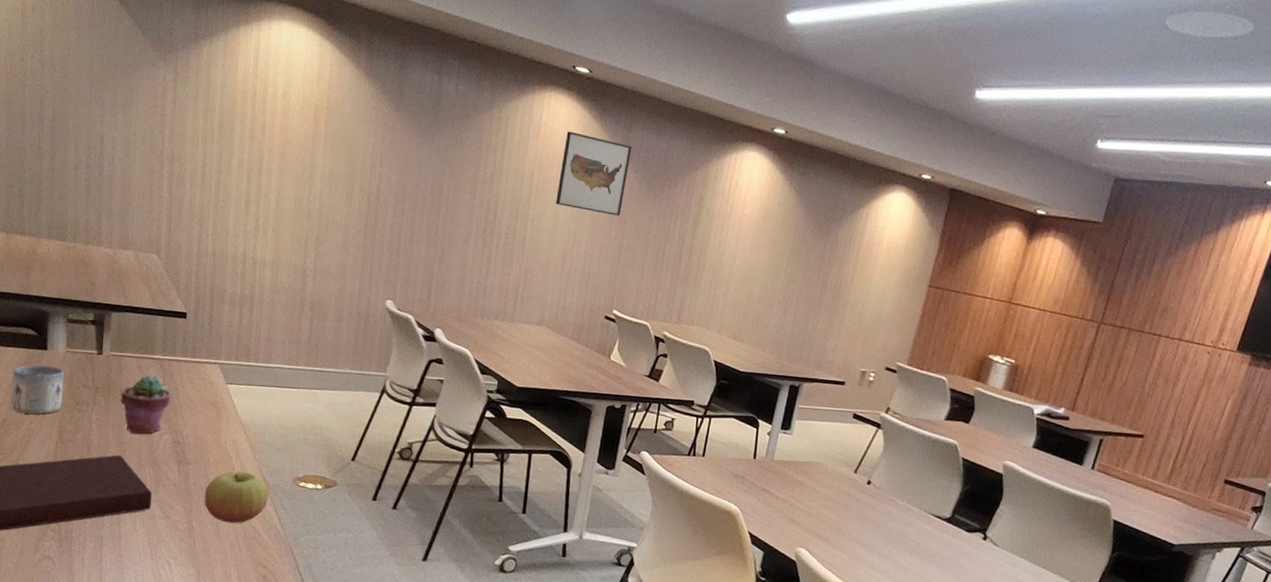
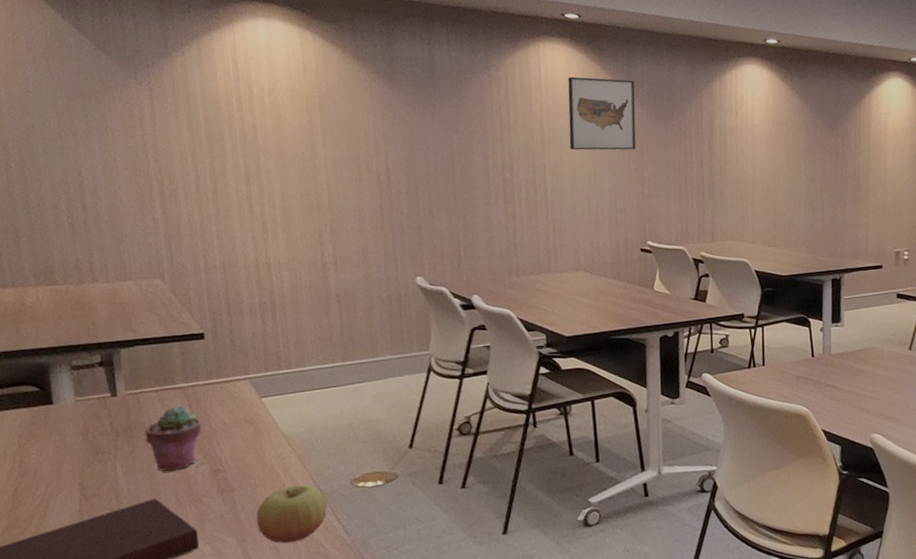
mug: present [11,365,64,414] -> none [18,420,80,478]

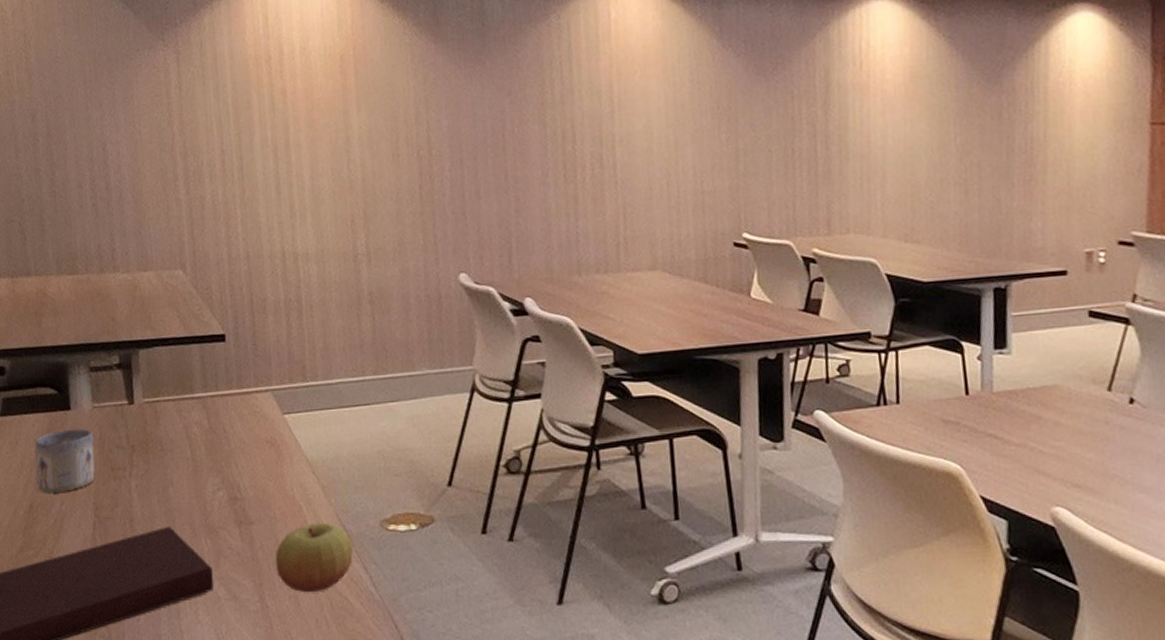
mug: none [18,420,80,478] -> present [35,428,95,493]
potted succulent: present [145,406,202,472] -> none [161,419,220,496]
wall art: present [567,76,636,151] -> none [643,22,729,116]

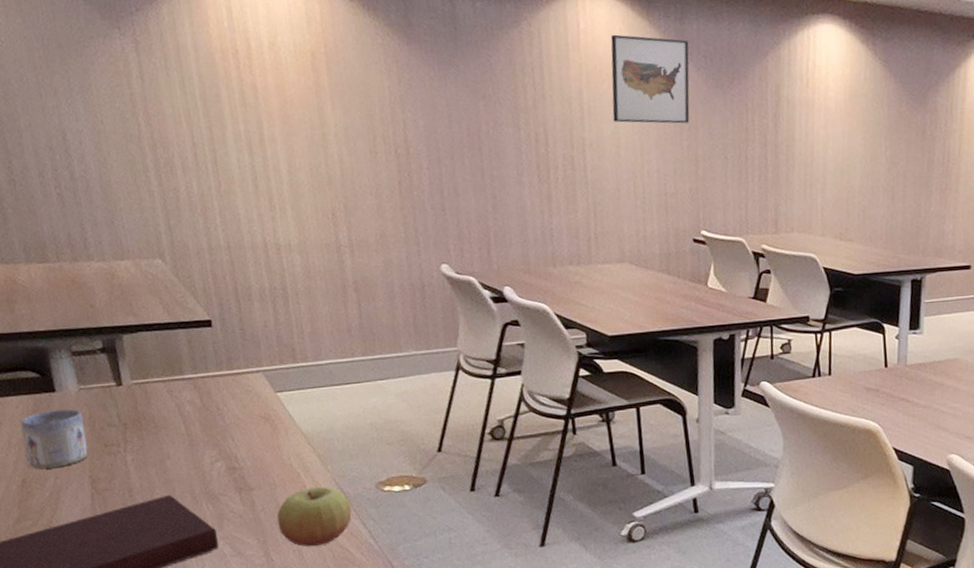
wall art: none [643,22,729,116] -> present [610,34,690,124]

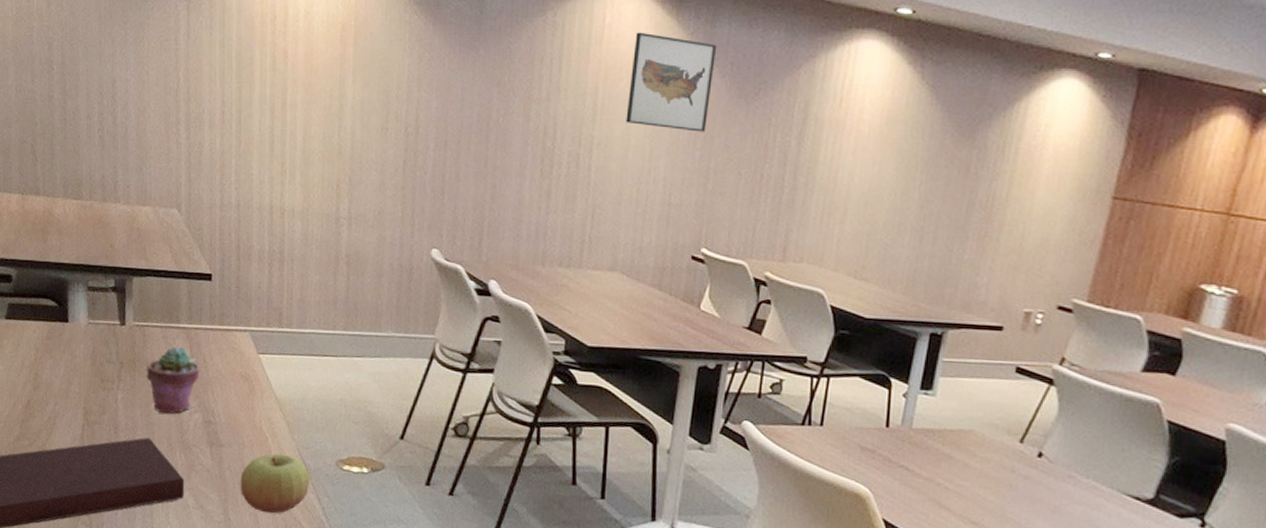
mug: present [21,409,88,469] -> none [35,339,88,394]
potted succulent: none [154,398,215,468] -> present [146,347,200,414]

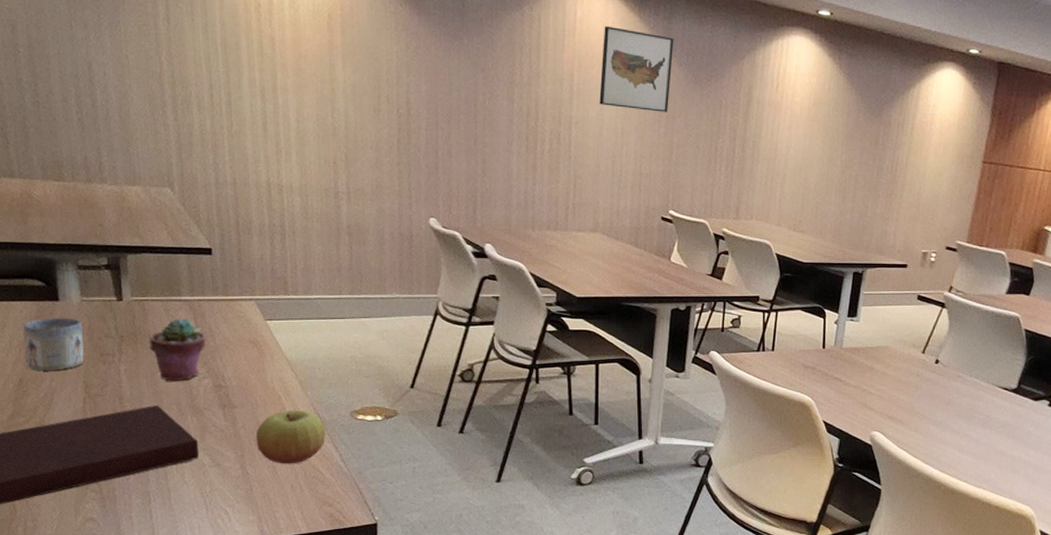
mug: none [35,339,88,394] -> present [23,317,84,371]

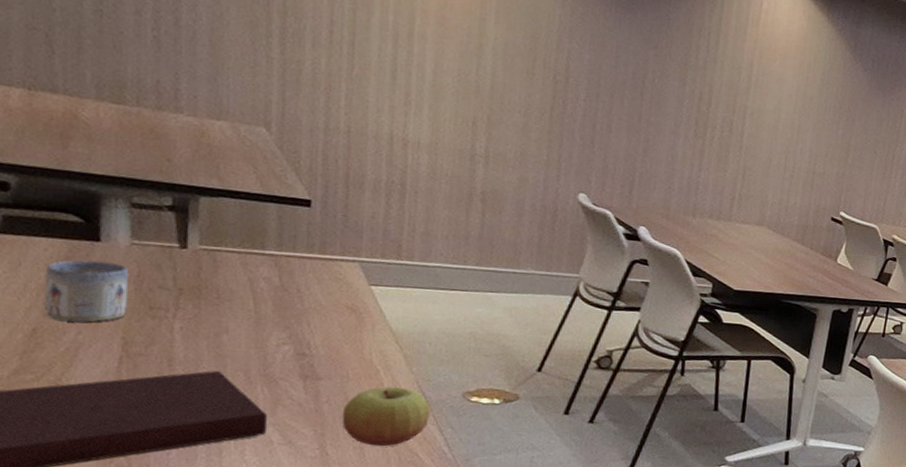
potted succulent: present [149,318,206,381] -> none [217,275,292,345]
wall art: present [599,26,674,112] -> none [778,21,861,115]

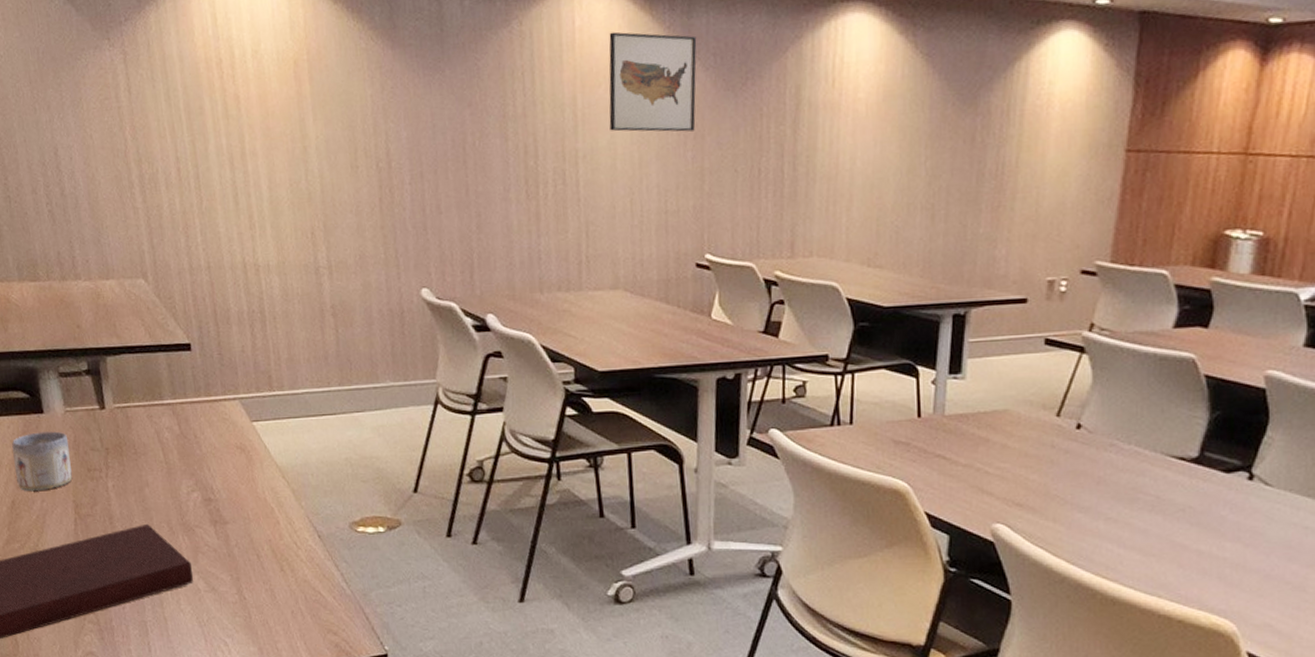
apple: present [342,386,430,447] -> none [250,523,325,587]
wall art: none [778,21,861,115] -> present [609,31,697,132]

